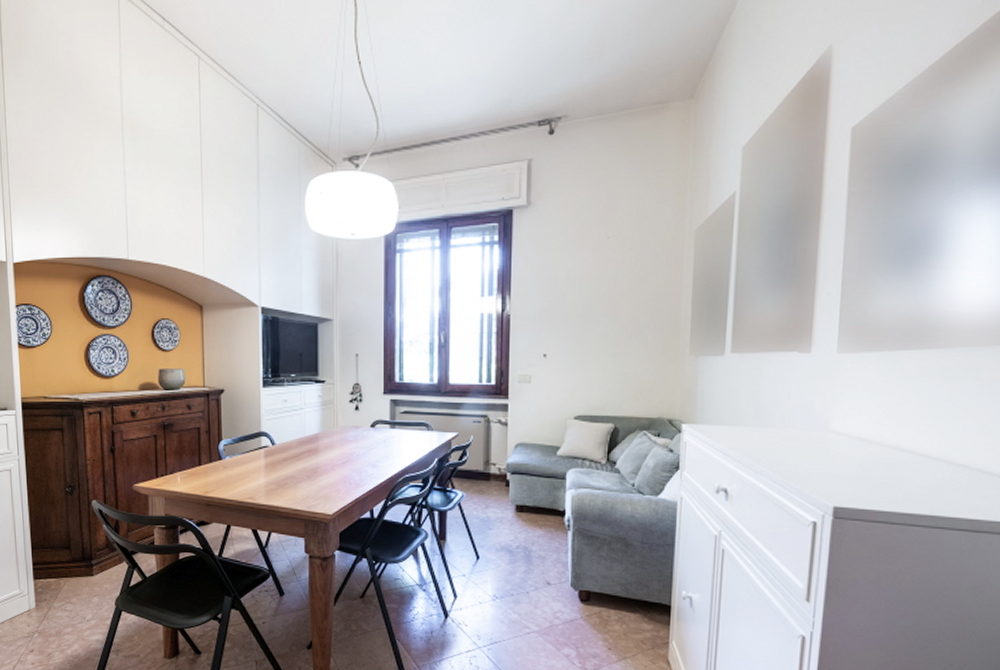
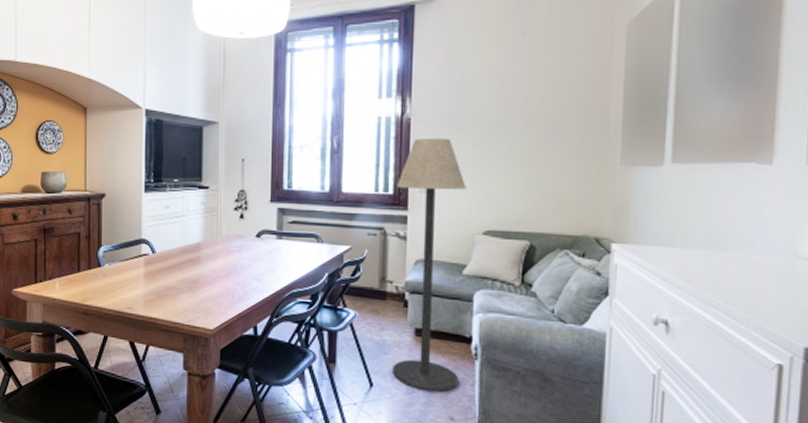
floor lamp: none [497,332,559,561] -> present [393,137,466,392]

